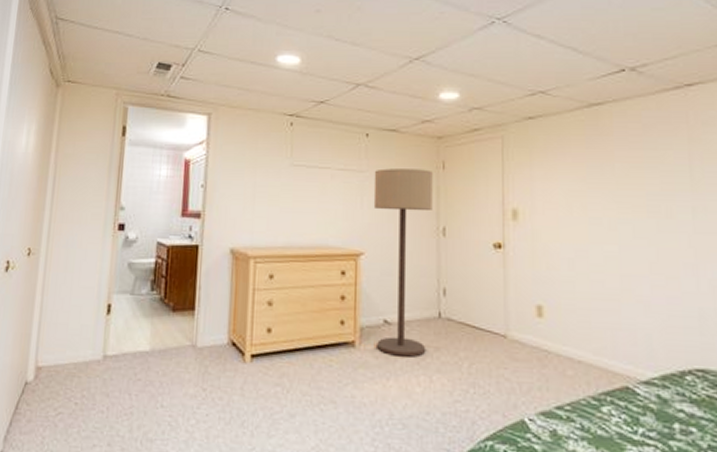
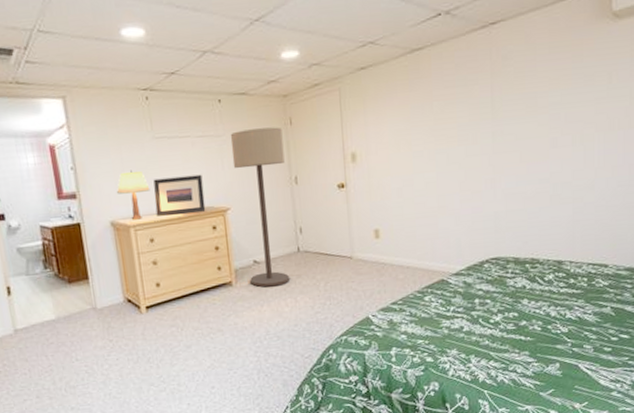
table lamp: none [244,195,279,251] -> present [117,170,150,220]
picture frame: none [281,209,338,252] -> present [153,174,206,216]

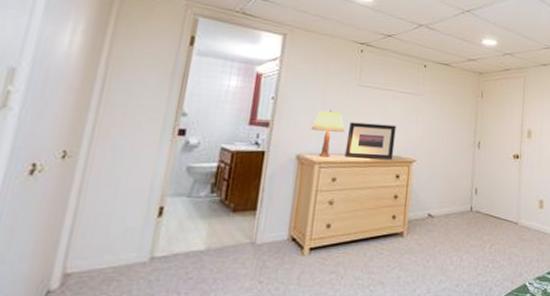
floor lamp: present [230,127,289,288] -> none [421,94,474,243]

